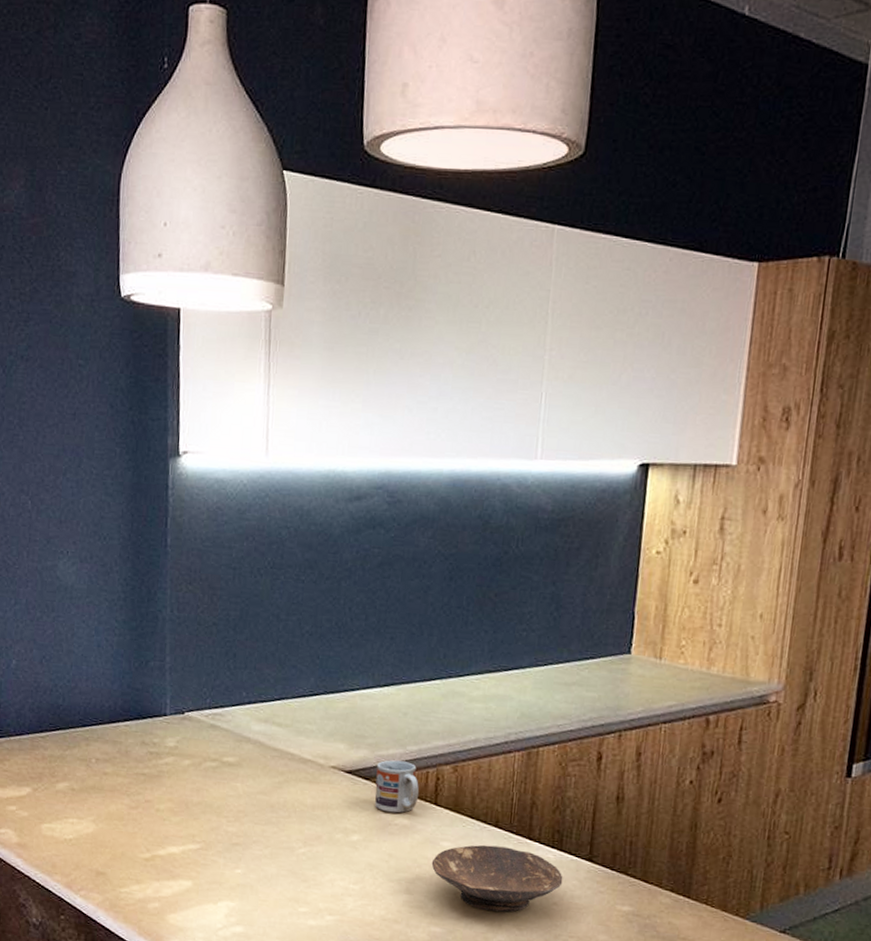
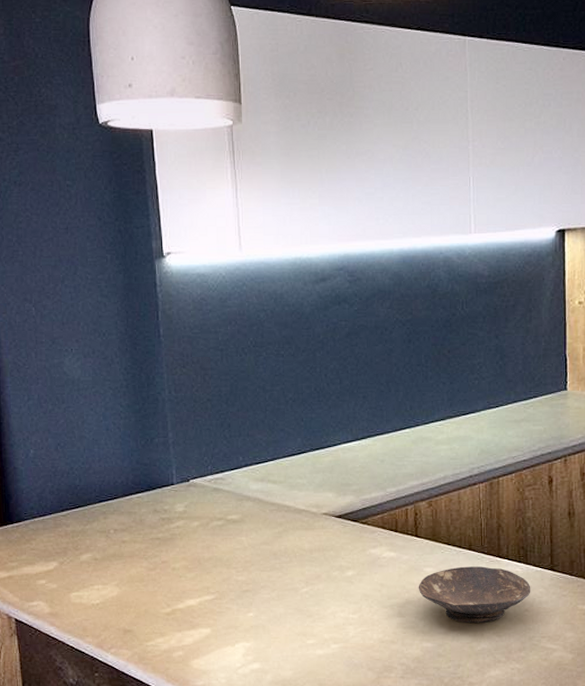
cup: present [374,760,419,813] -> none [363,502,401,548]

